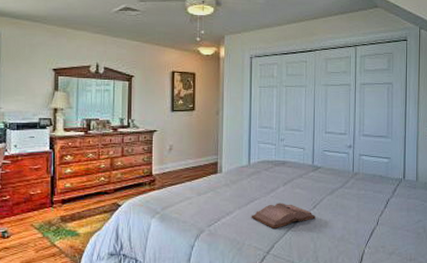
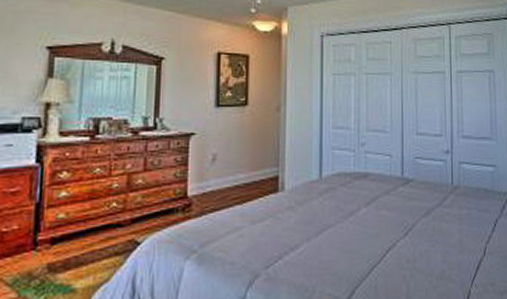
hardback book: present [251,203,316,229] -> none [323,230,408,267]

